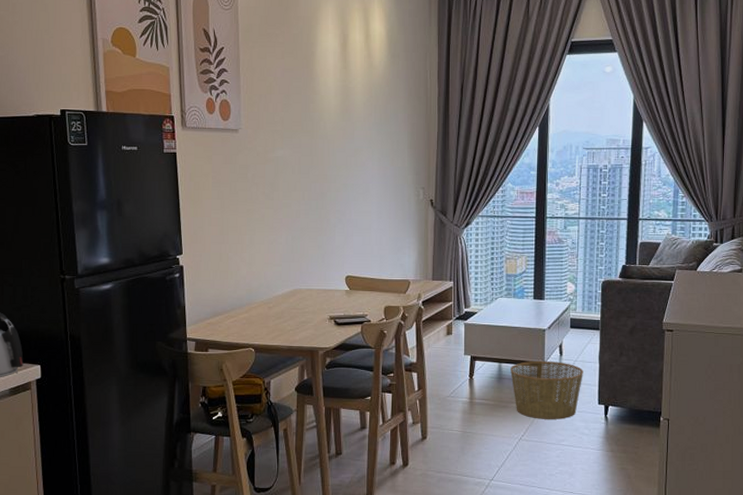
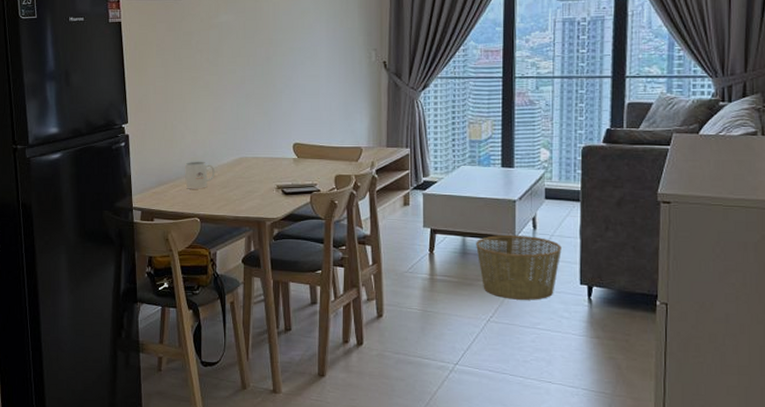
mug: none [239,292,270,320] -> present [184,161,216,189]

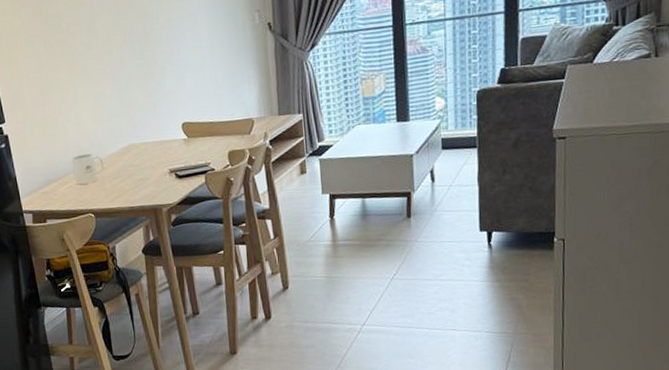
basket: present [476,234,562,300] -> none [376,189,461,255]

